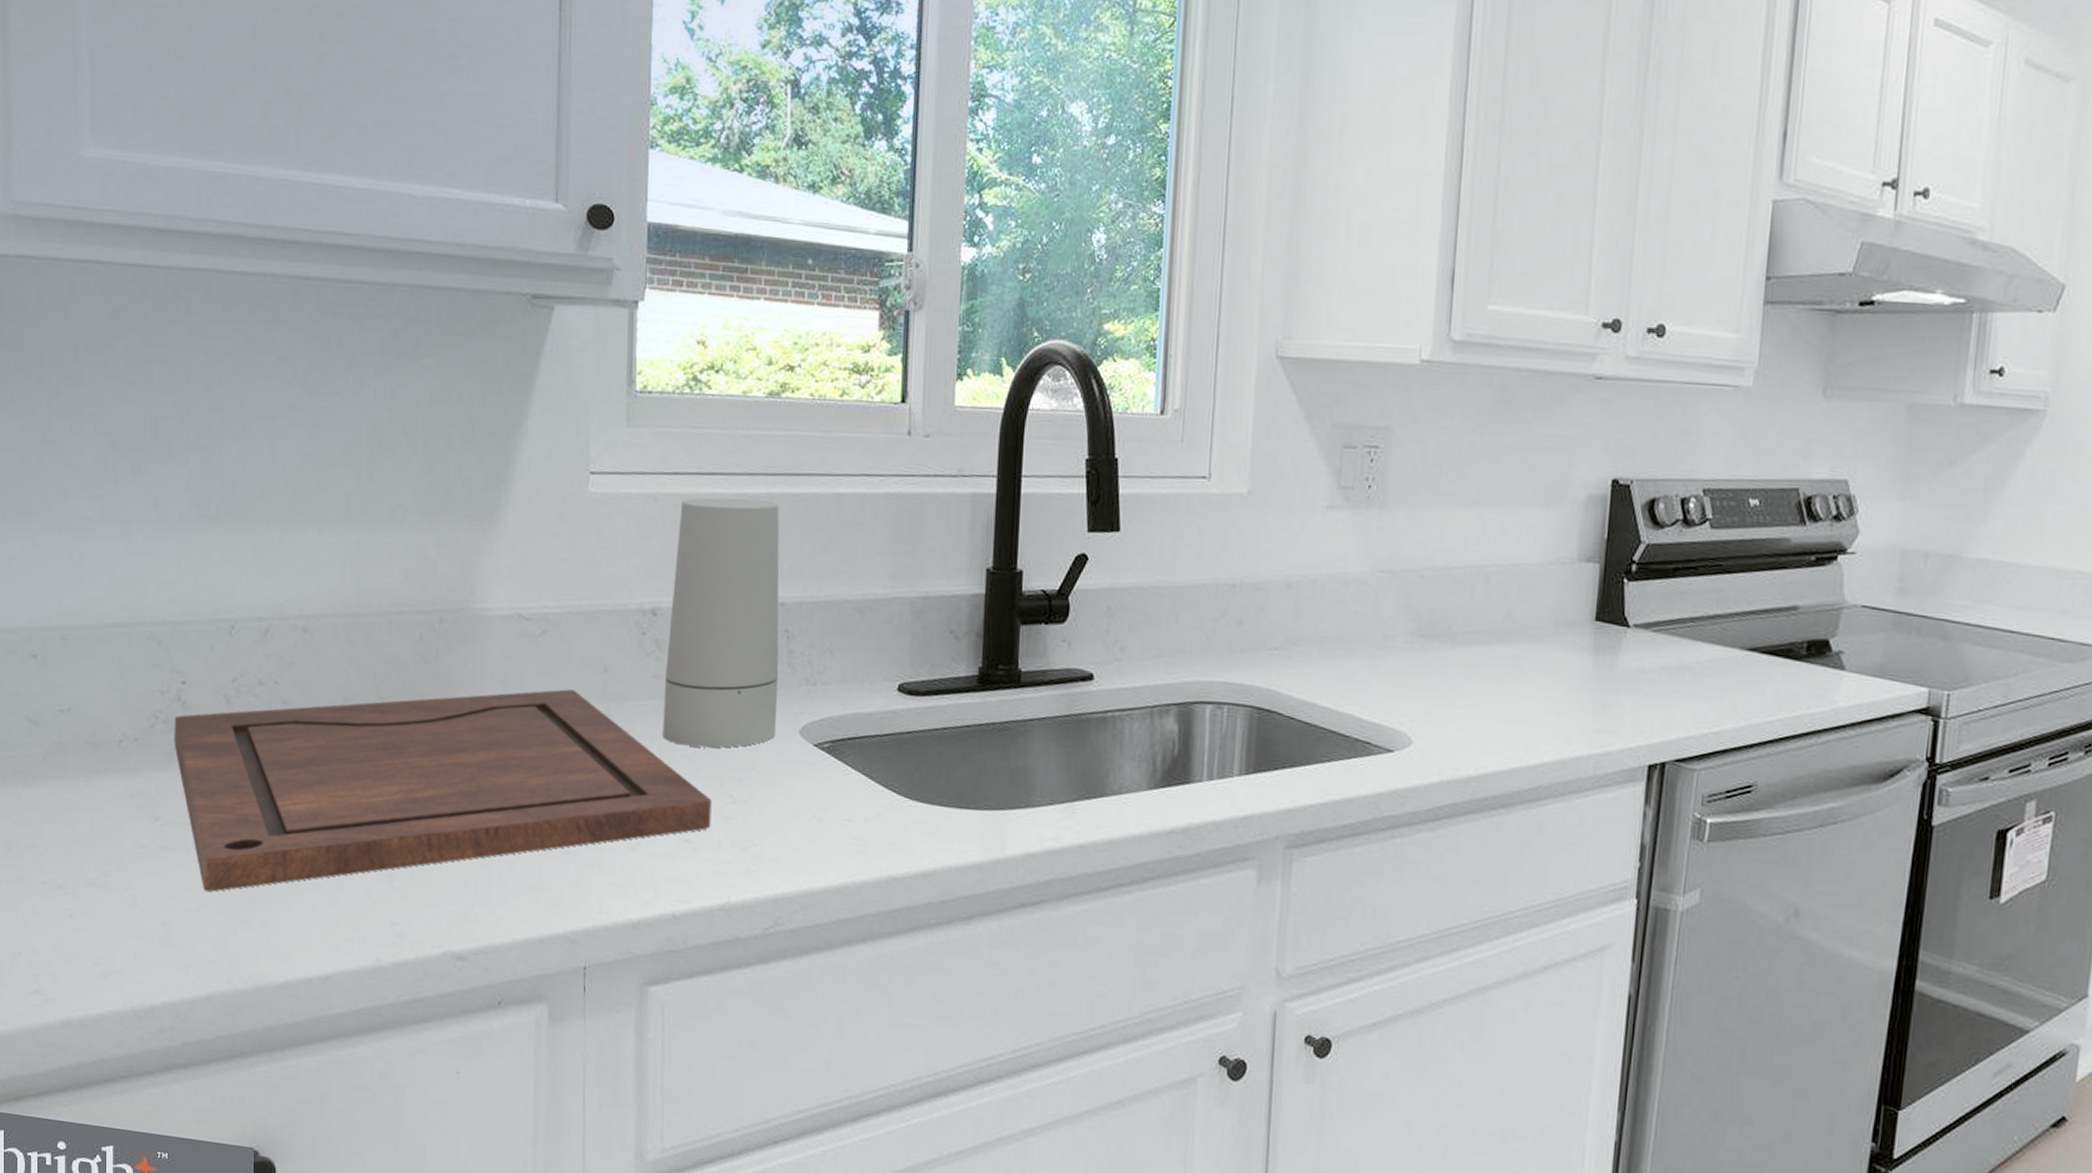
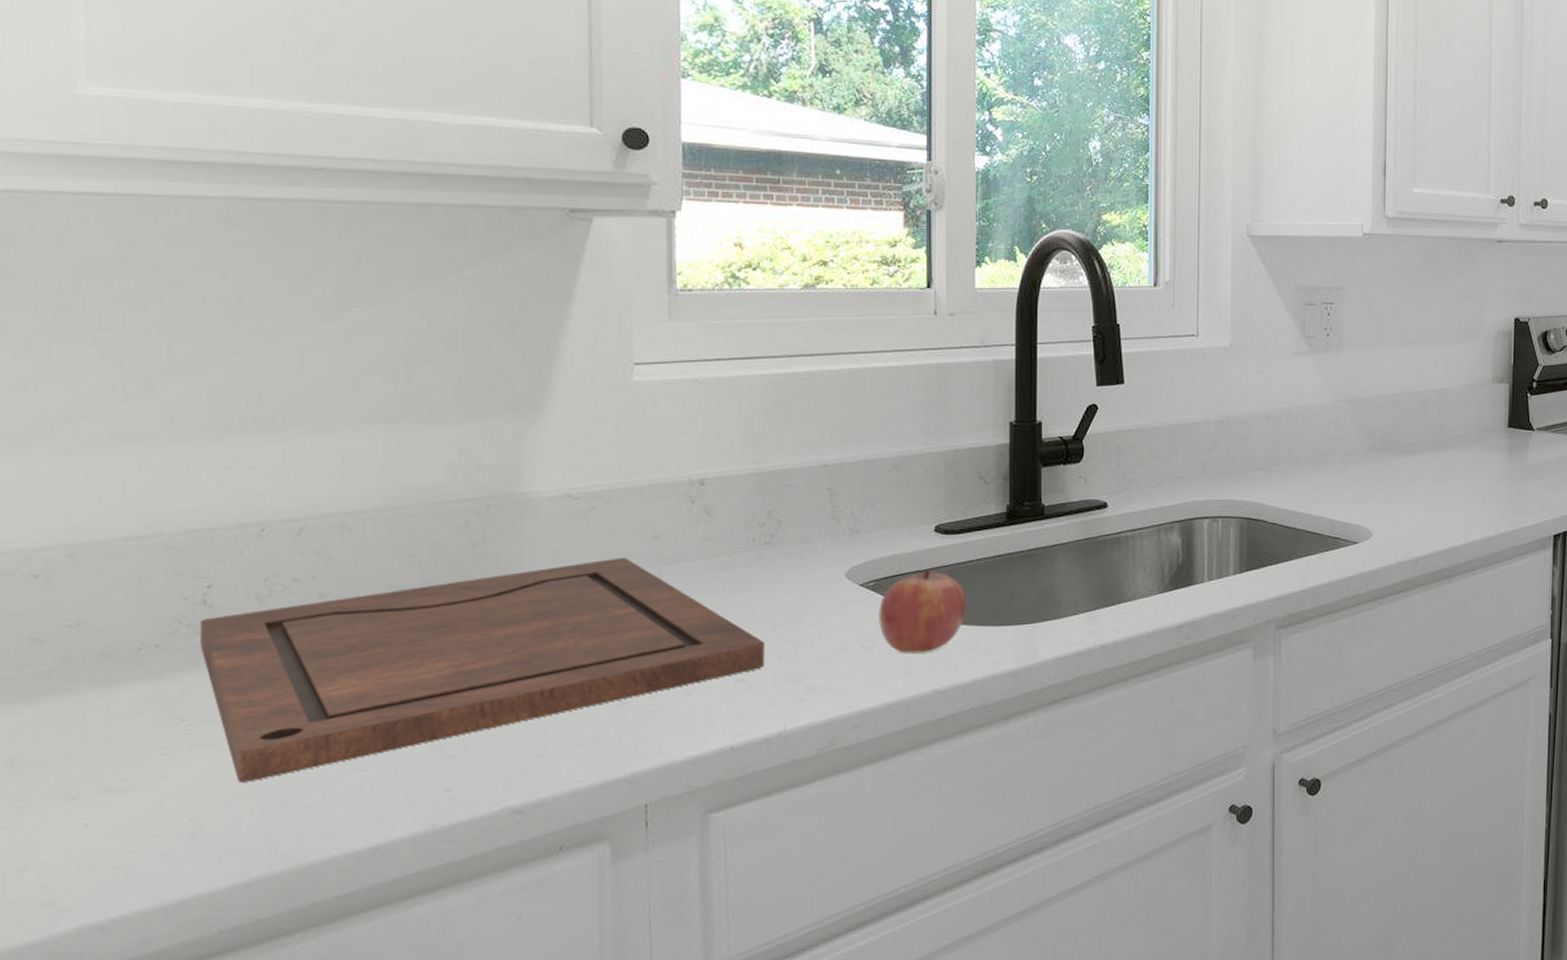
canister: present [662,497,780,748] -> none [714,377,824,597]
fruit: none [833,733,930,832] -> present [879,568,967,653]

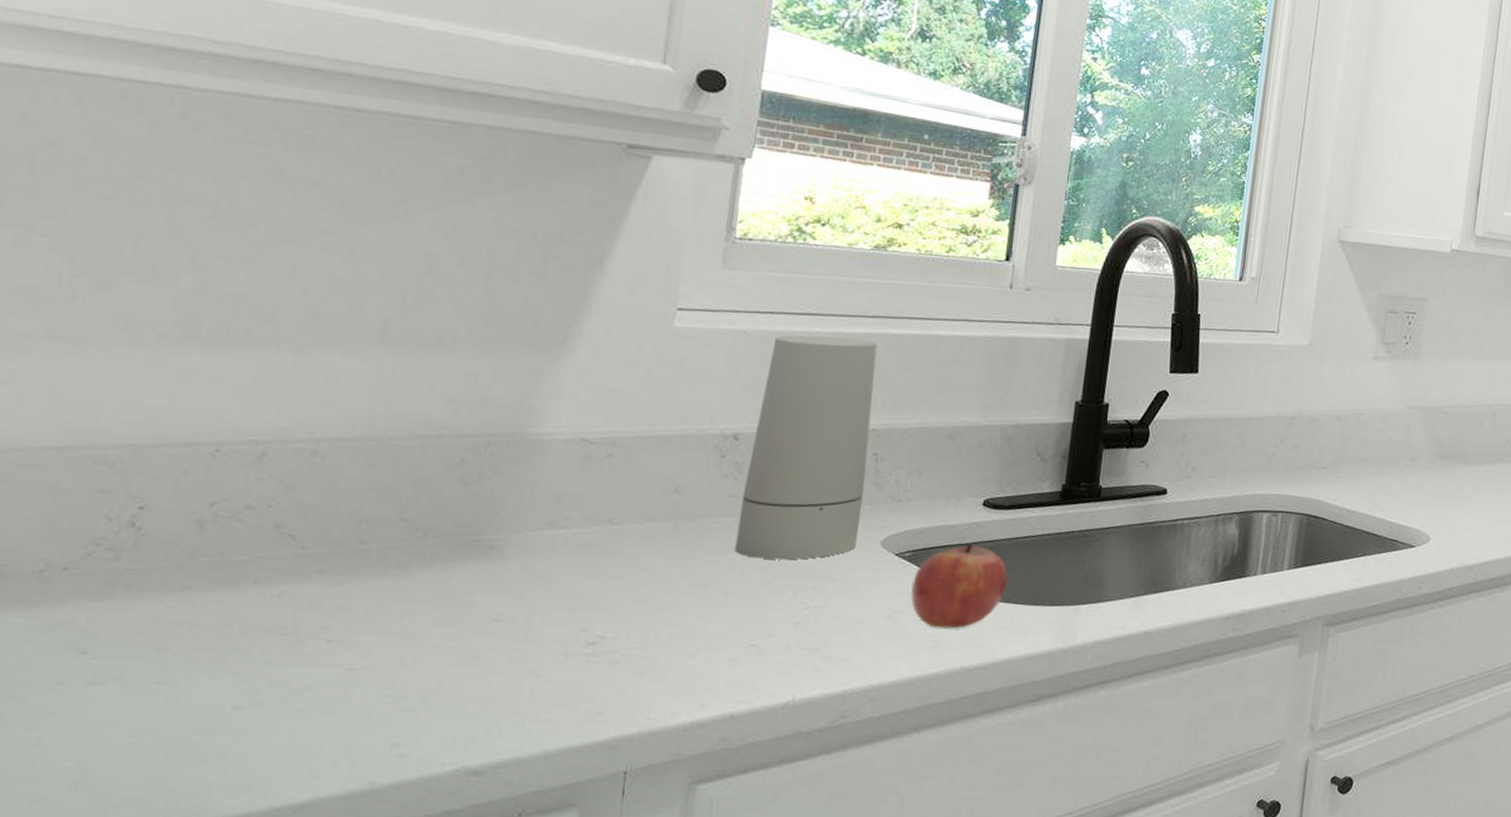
cutting board: present [200,558,765,782] -> none [119,508,783,726]
canister: none [714,377,824,597] -> present [735,335,878,560]

